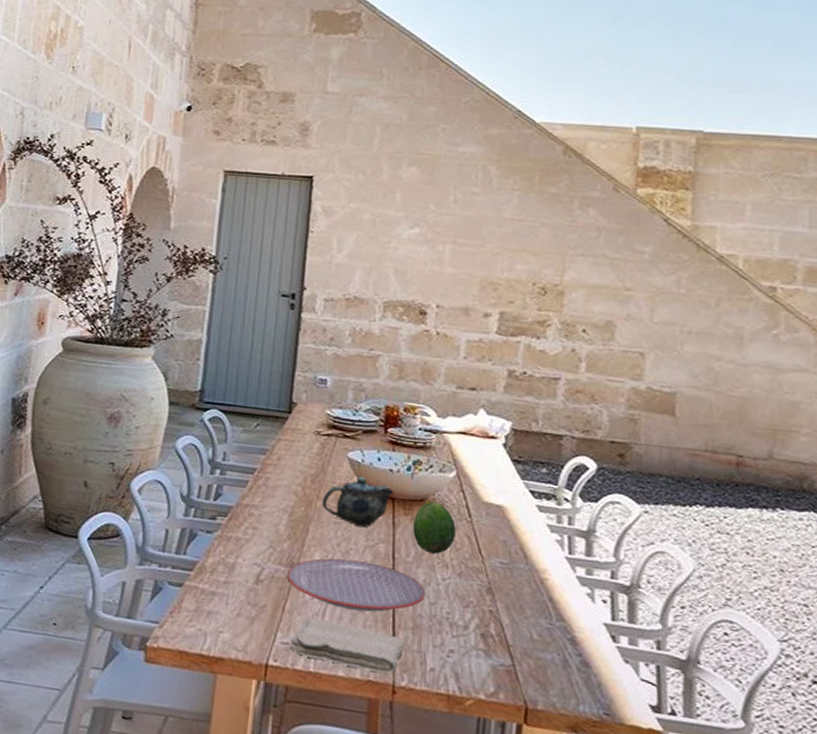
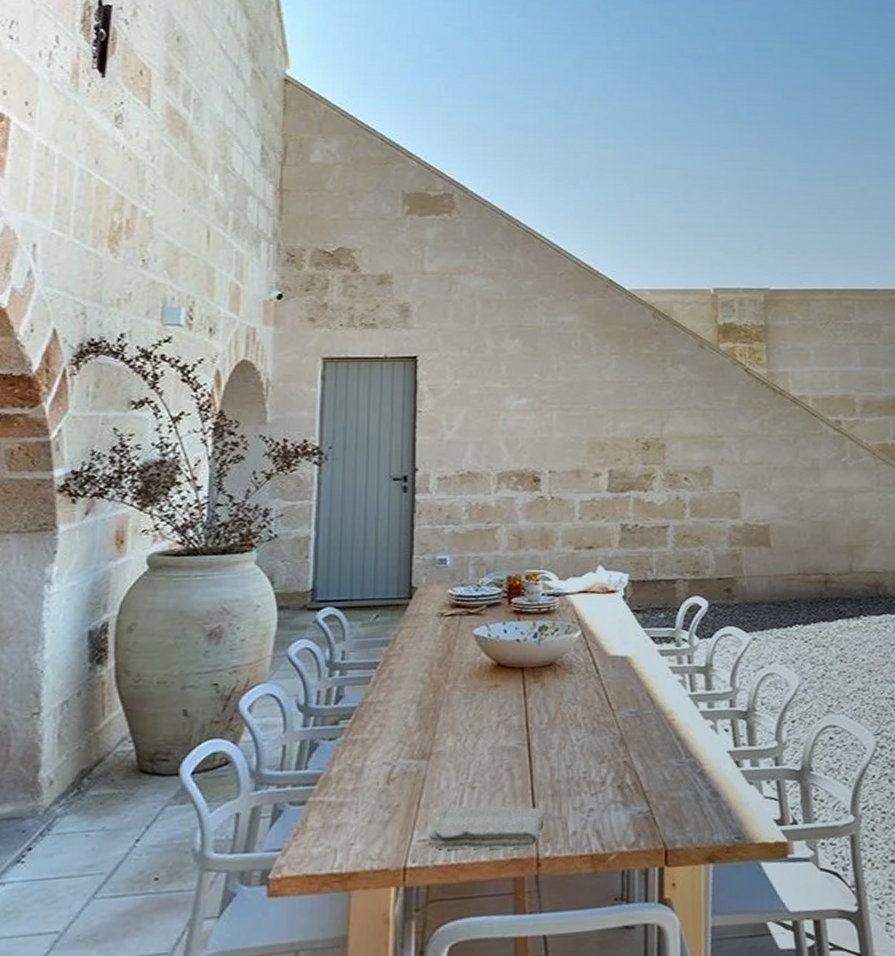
plate: present [287,558,426,612] -> none [419,737,561,791]
teapot: present [321,477,395,528] -> none [450,652,524,704]
fruit: present [413,499,456,554] -> none [544,662,585,716]

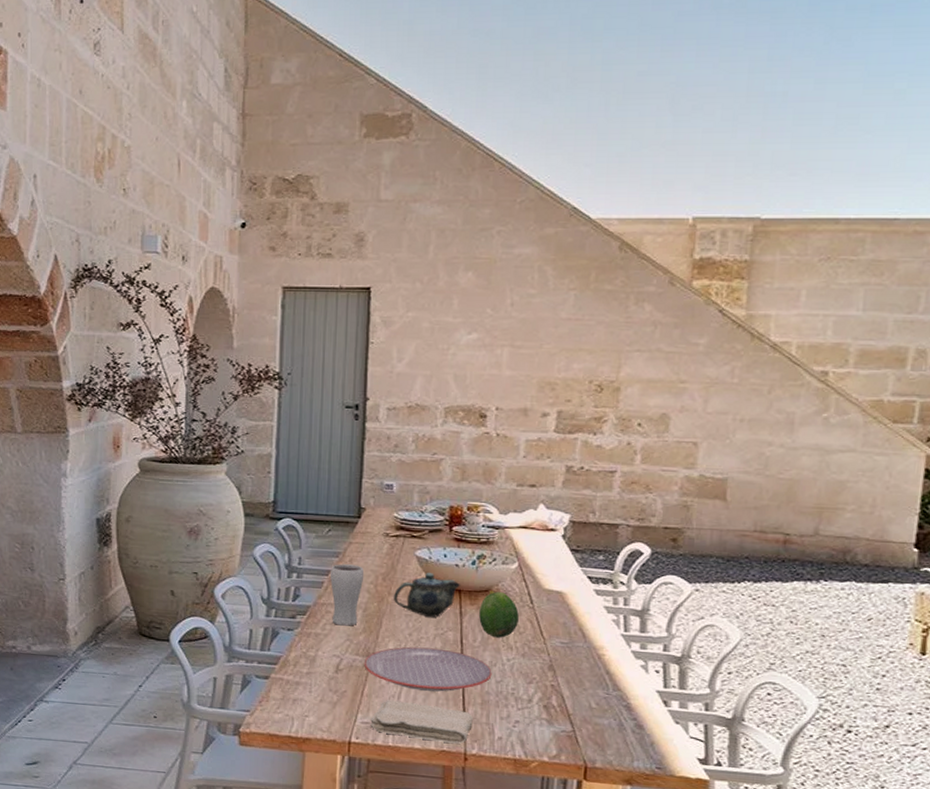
drinking glass: none [379,652,418,726] -> present [330,564,365,626]
plate: none [419,737,561,791] -> present [364,646,492,692]
teapot: none [450,652,524,704] -> present [393,573,461,618]
fruit: none [544,662,585,716] -> present [479,589,519,638]

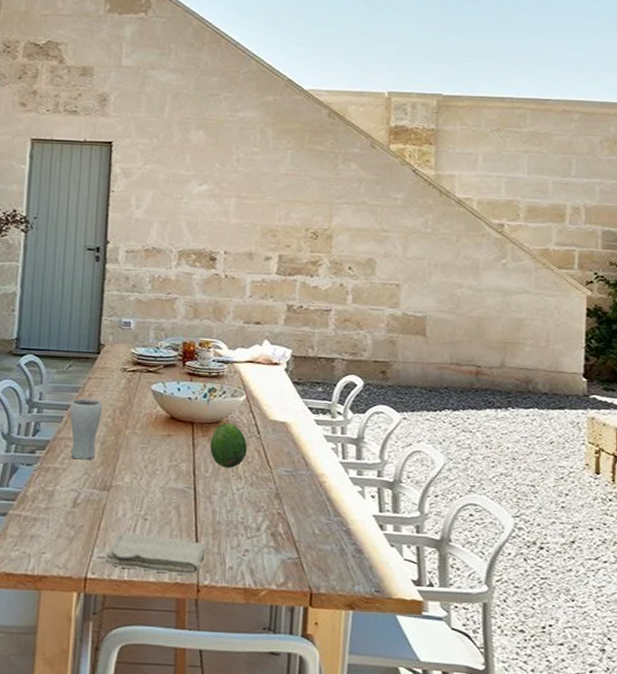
plate: present [364,646,492,692] -> none [101,479,223,523]
teapot: present [393,573,461,618] -> none [129,406,194,450]

